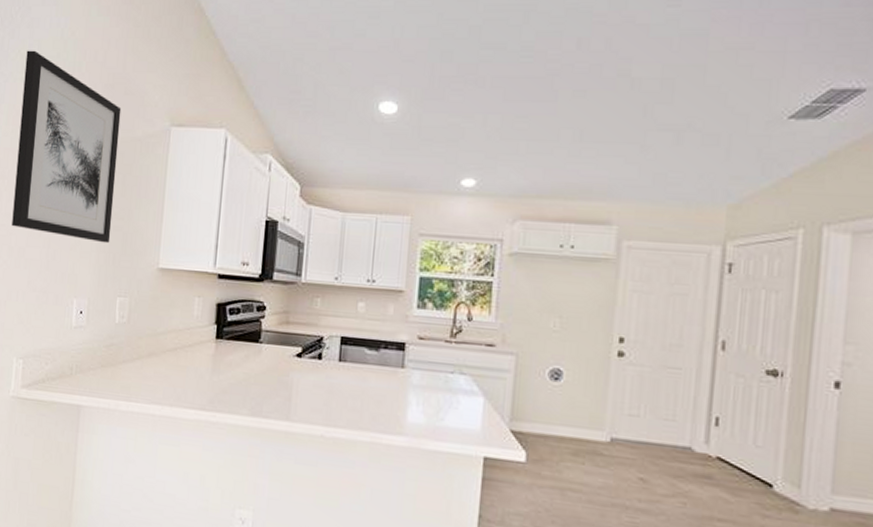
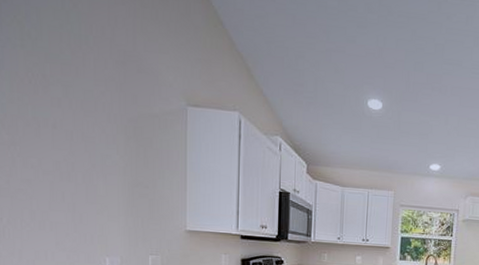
wall art: present [12,50,122,244] -> none [23,16,137,209]

